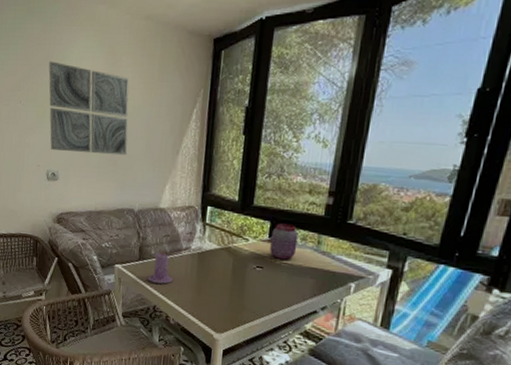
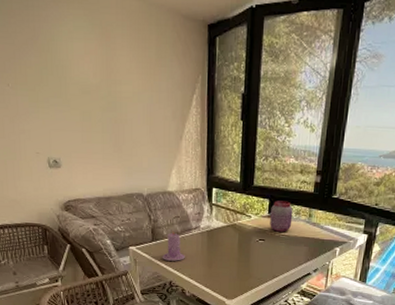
wall art: present [48,61,129,156] -> none [36,40,131,142]

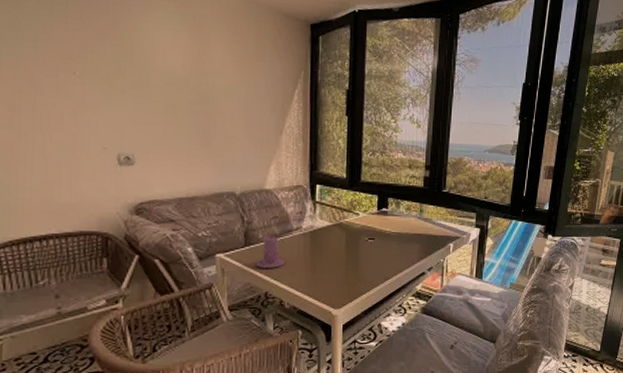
jar: present [270,200,293,232] -> none [379,196,404,229]

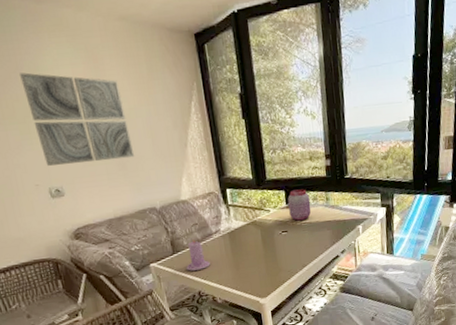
wall art: none [114,29,224,136] -> present [20,72,135,166]
jar: none [379,196,404,229] -> present [287,189,312,221]

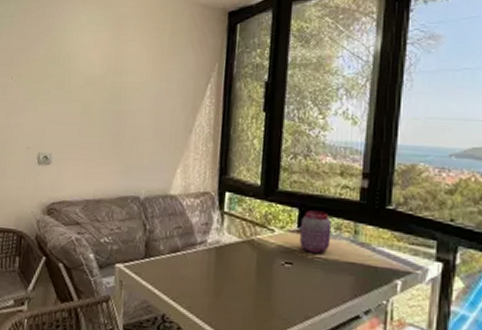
wall art: present [20,72,135,166] -> none [43,34,136,136]
candle: present [186,239,210,271] -> none [155,245,185,287]

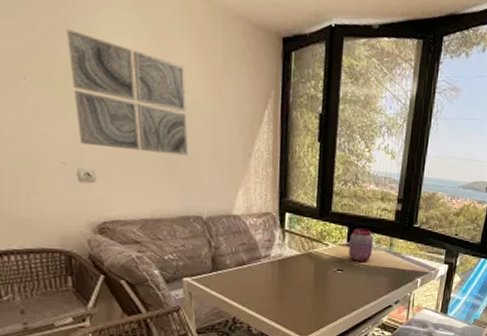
wall art: none [43,34,136,136] -> present [67,29,189,157]

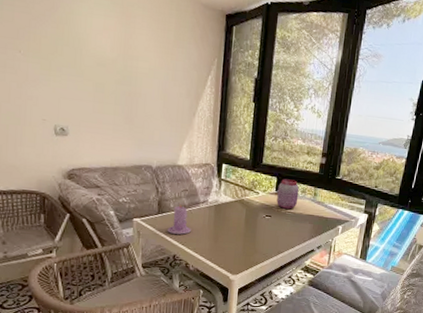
wall art: present [67,29,189,157] -> none [54,12,145,115]
candle: none [224,260,252,294] -> present [167,204,191,235]

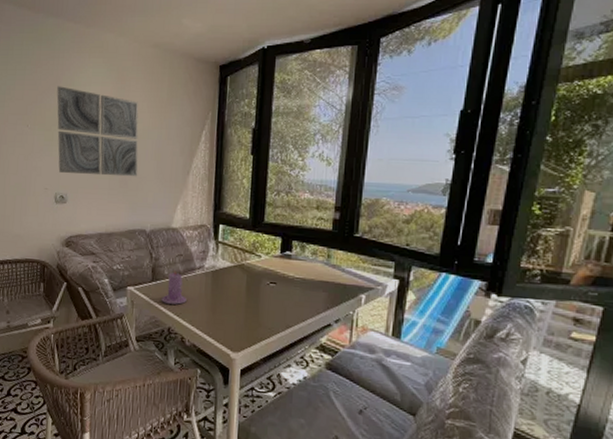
wall art: none [54,12,145,115] -> present [57,86,139,177]
jar: present [276,179,300,209] -> none [282,239,309,275]

